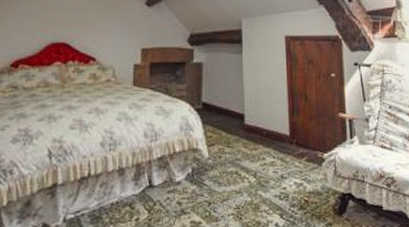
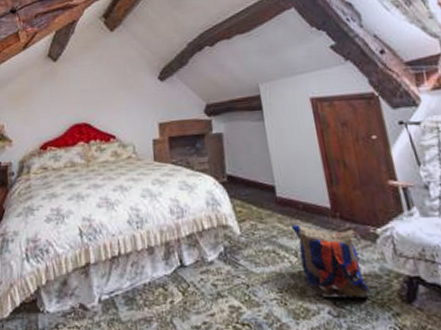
backpack: none [254,149,311,212] -> present [291,224,370,298]

